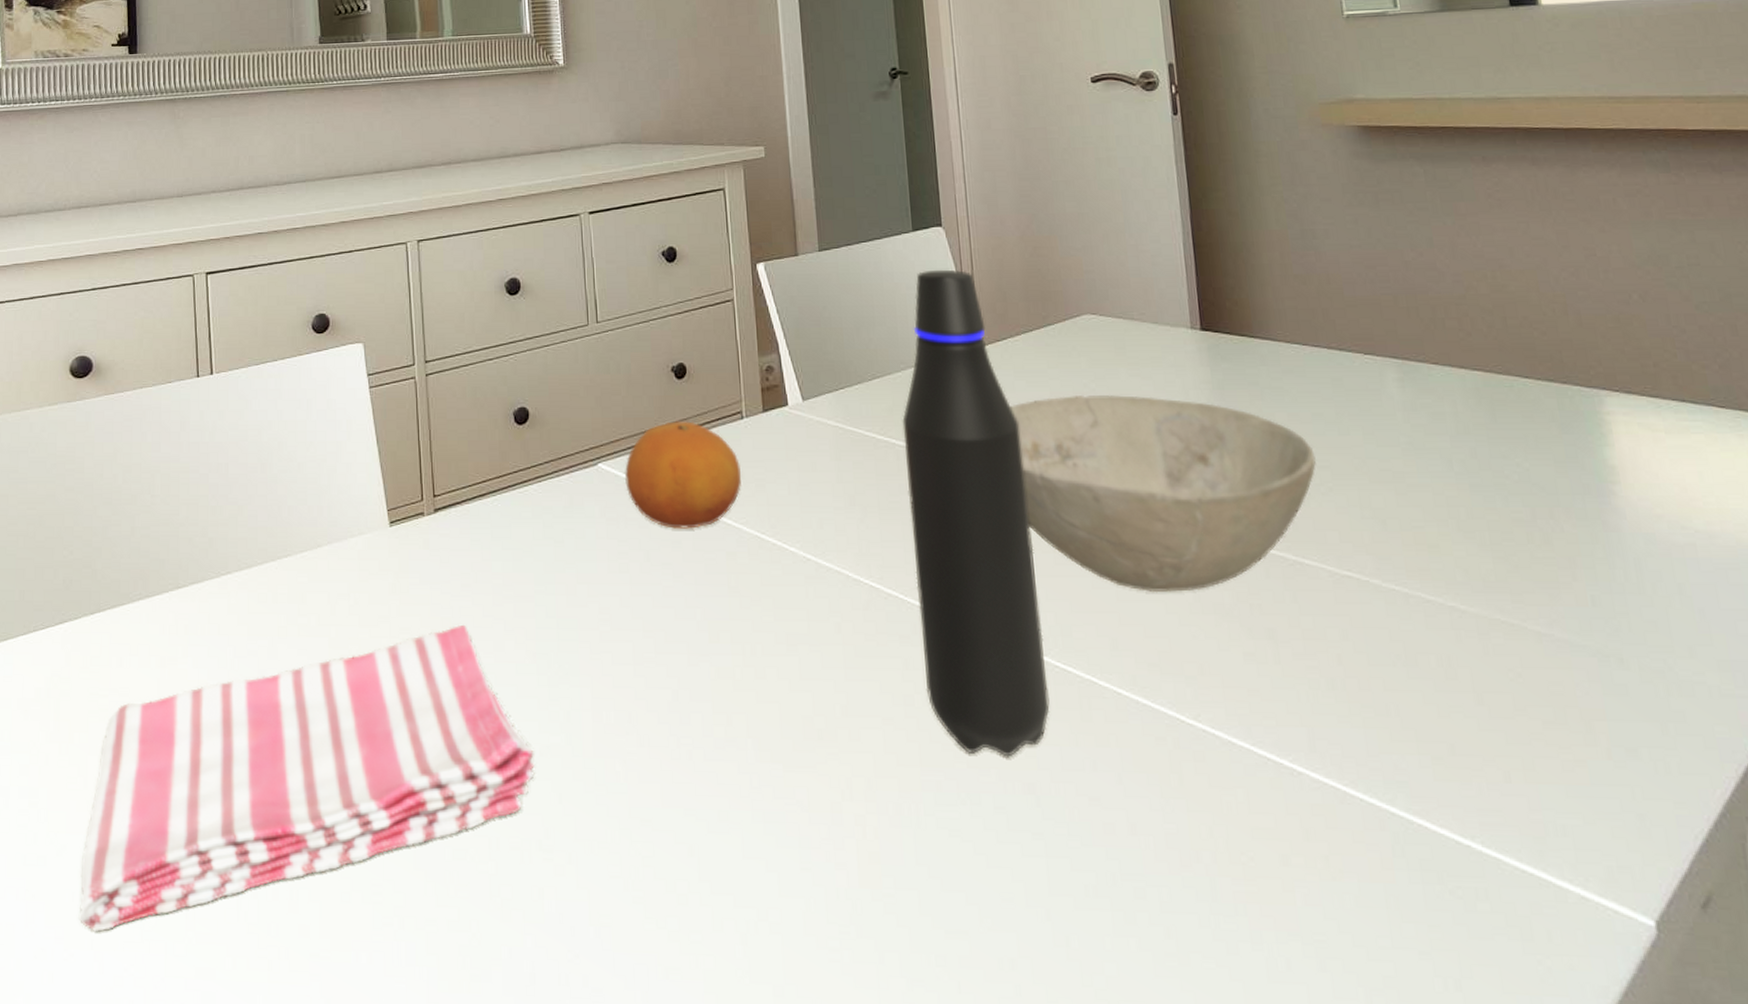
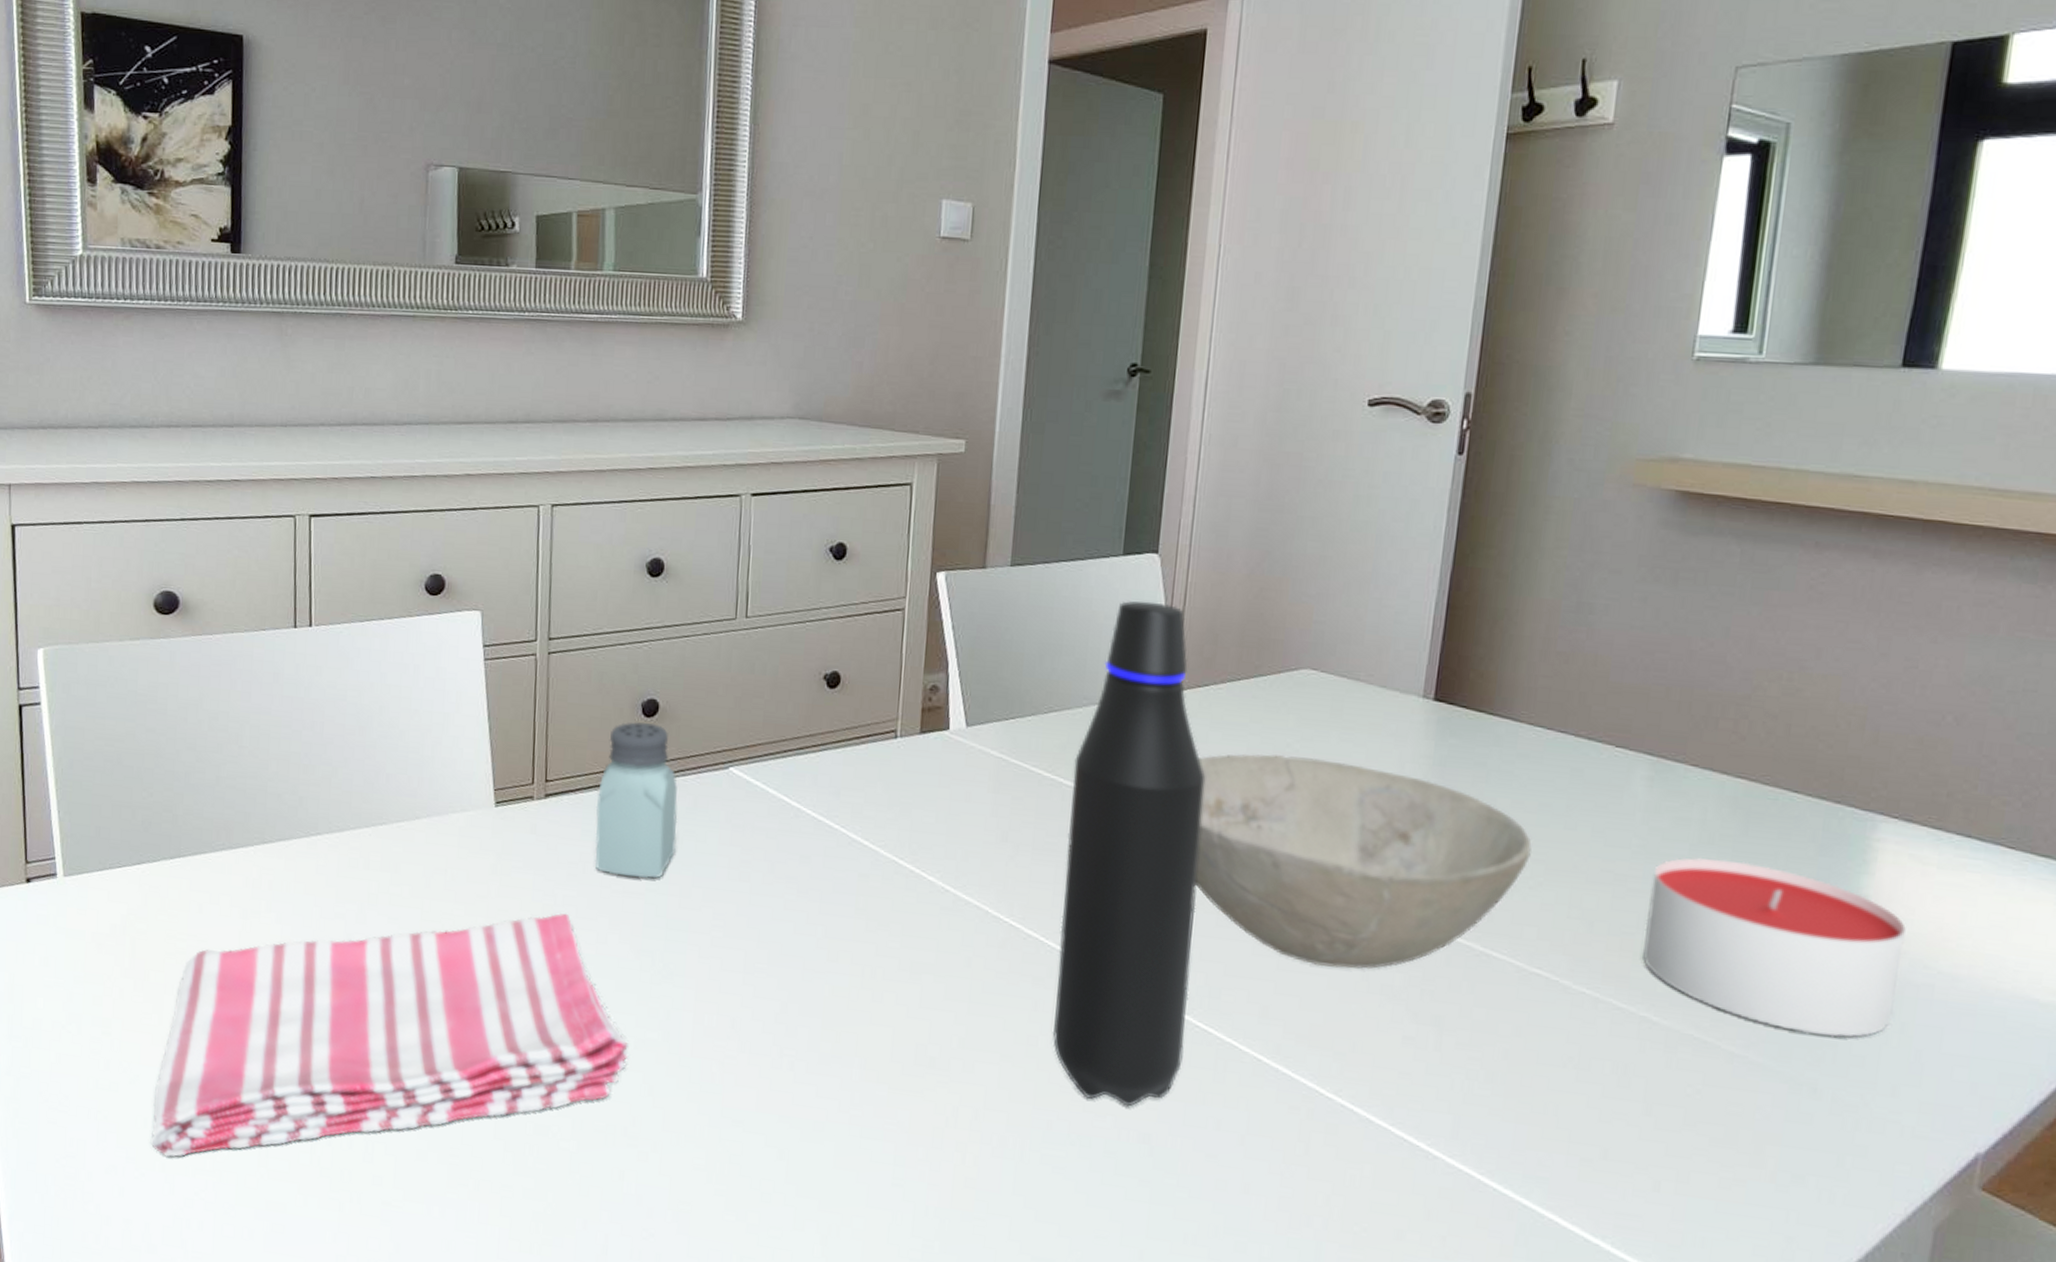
saltshaker: none [481,429,558,581] -> present [595,721,678,879]
fruit: present [624,421,741,529] -> none [757,733,886,846]
candle: none [1425,447,1669,606] -> present [1643,857,1906,1037]

